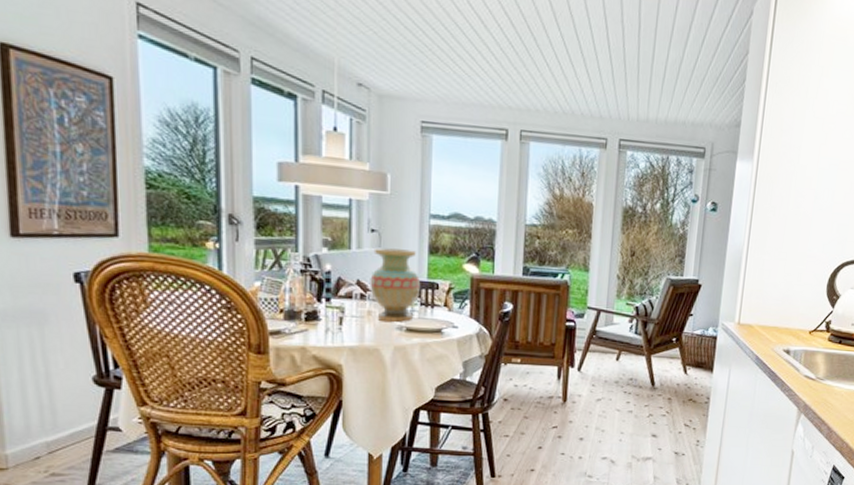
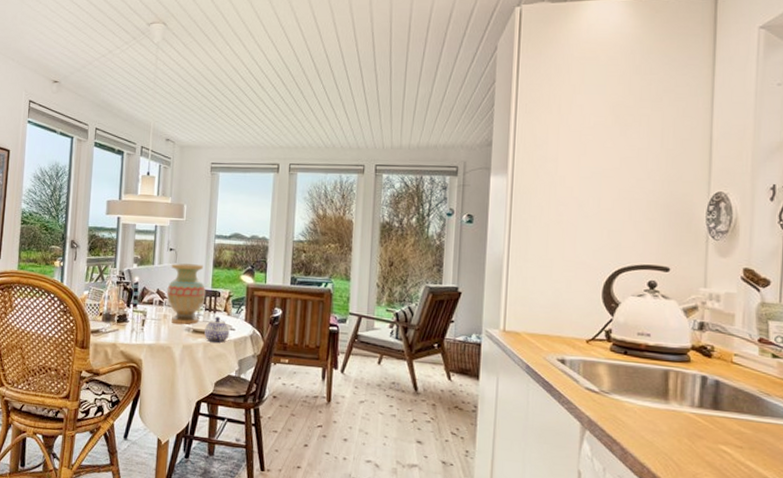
teapot: none [421,312,452,343] -> present [204,316,230,343]

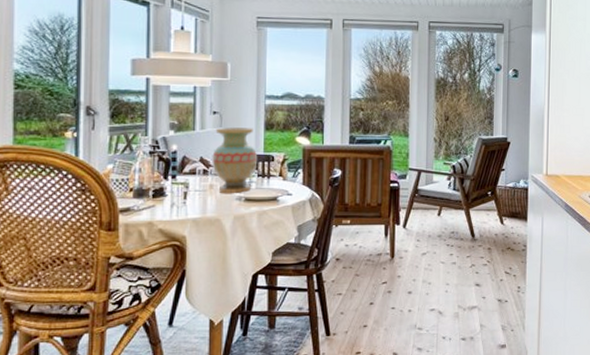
teapot: present [204,316,230,343] -> none [258,182,286,209]

